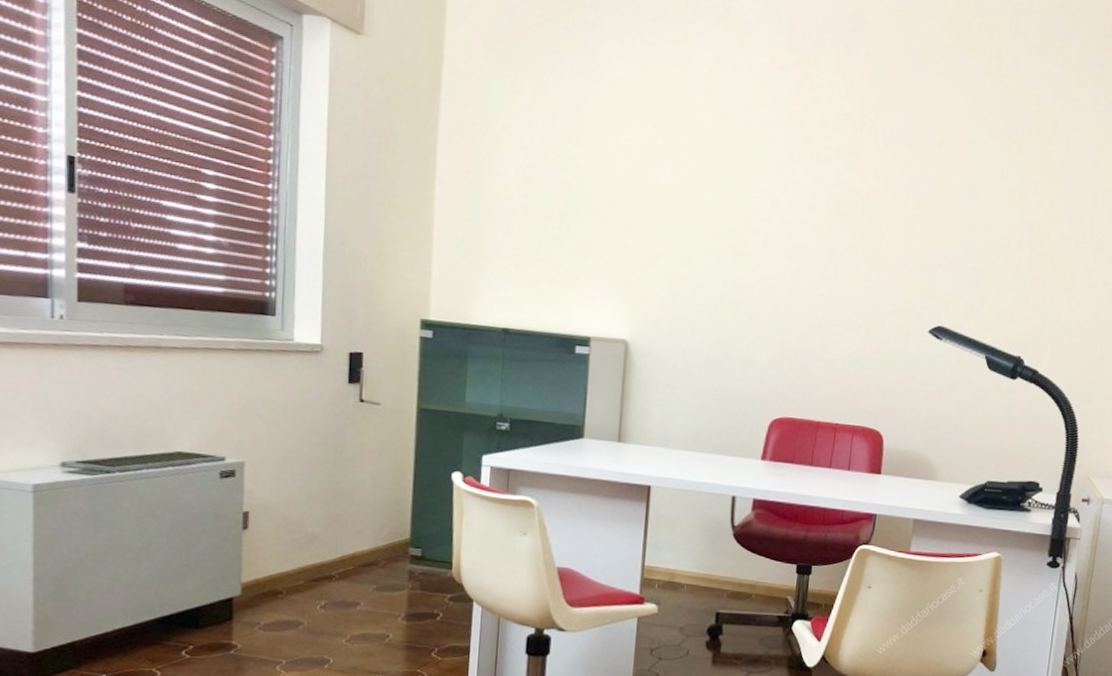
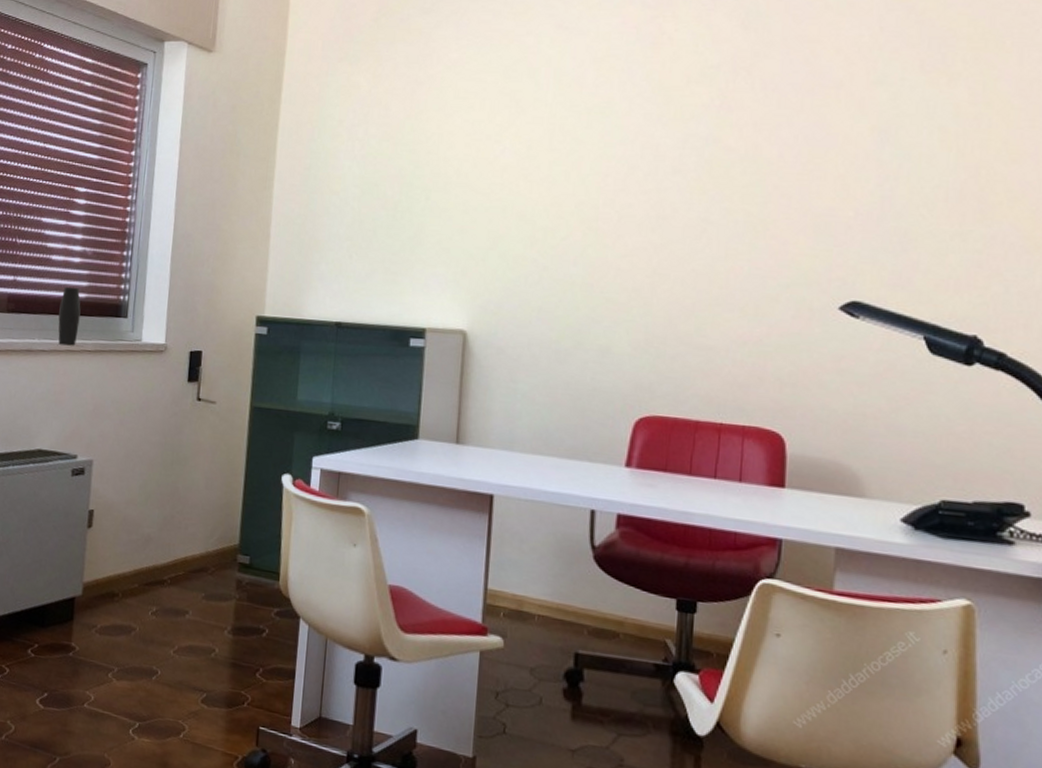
vase: none [191,280,219,344] -> present [58,287,81,346]

